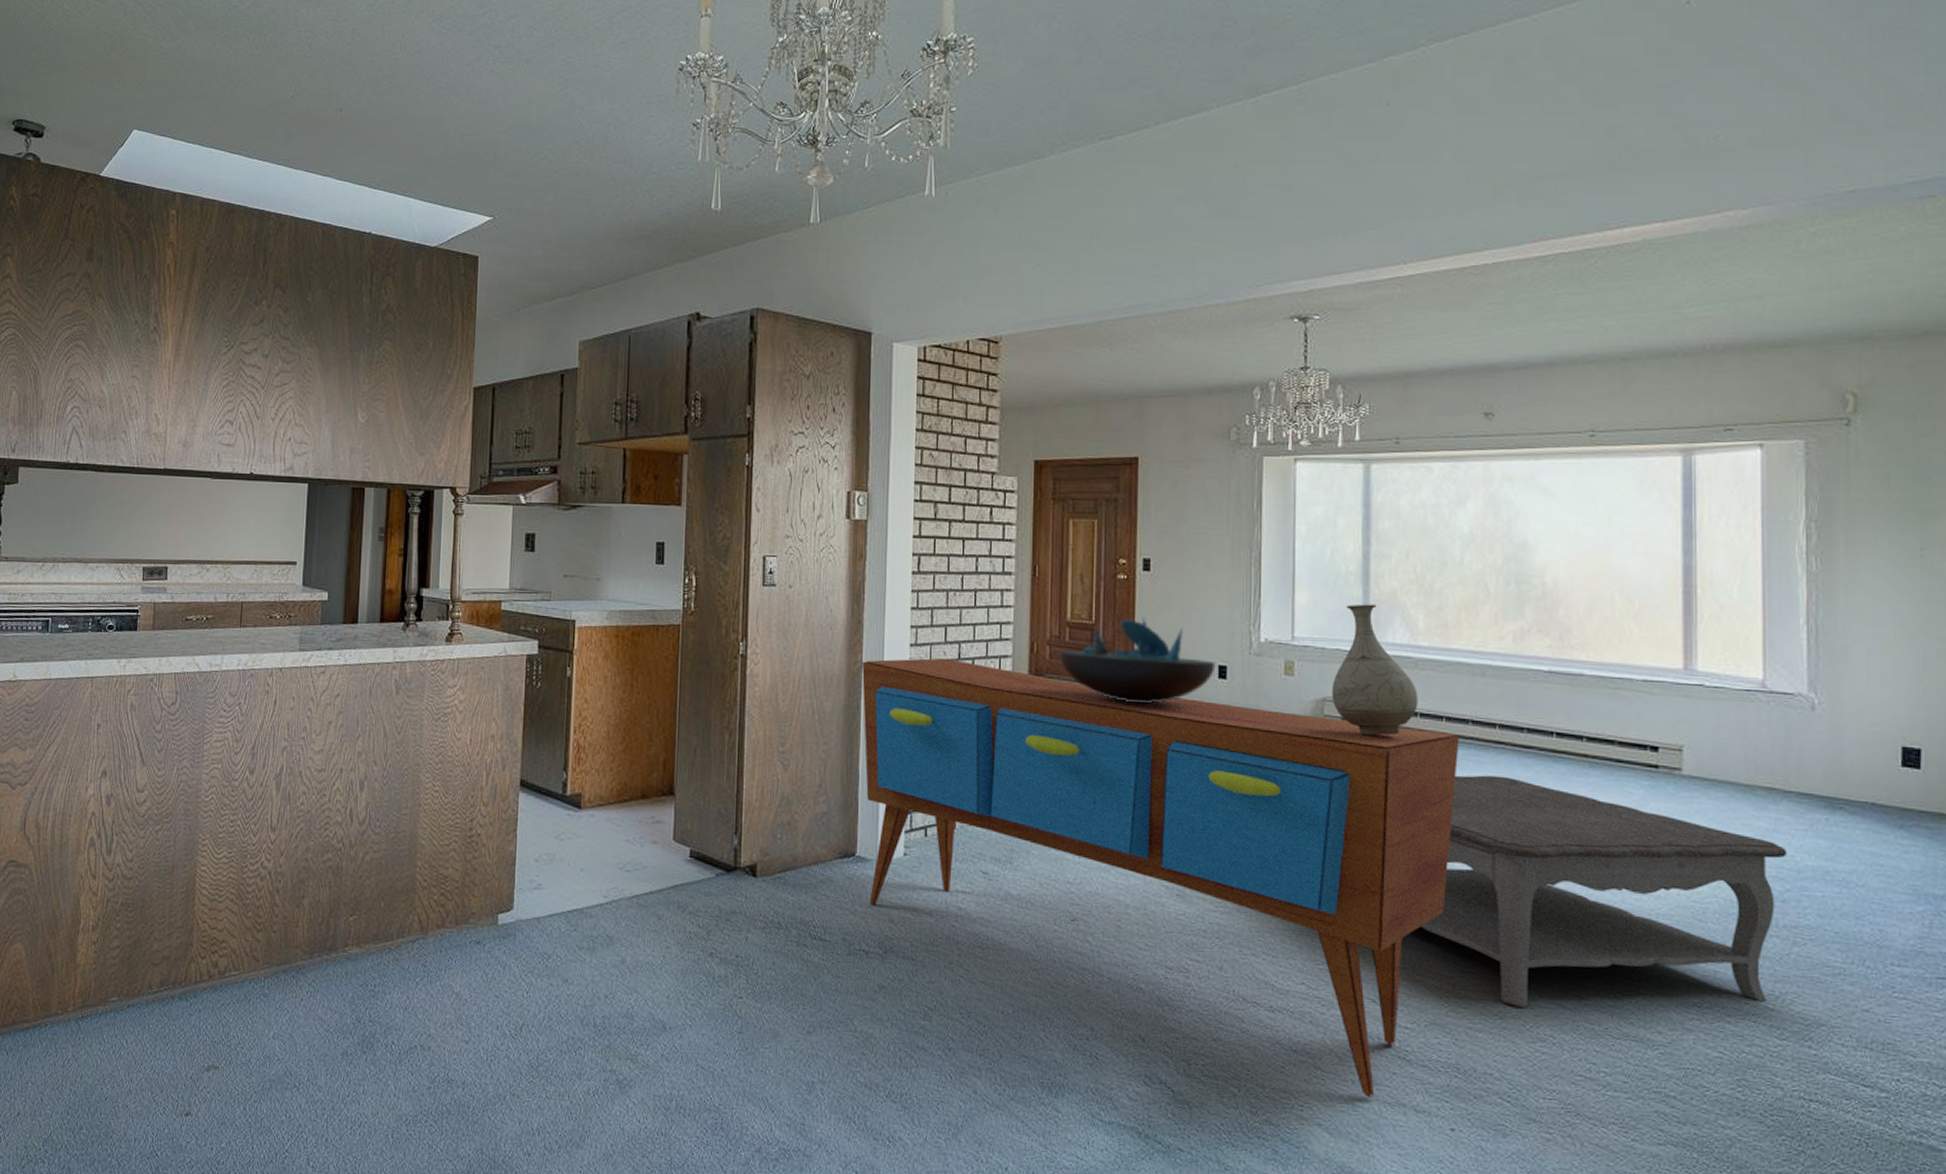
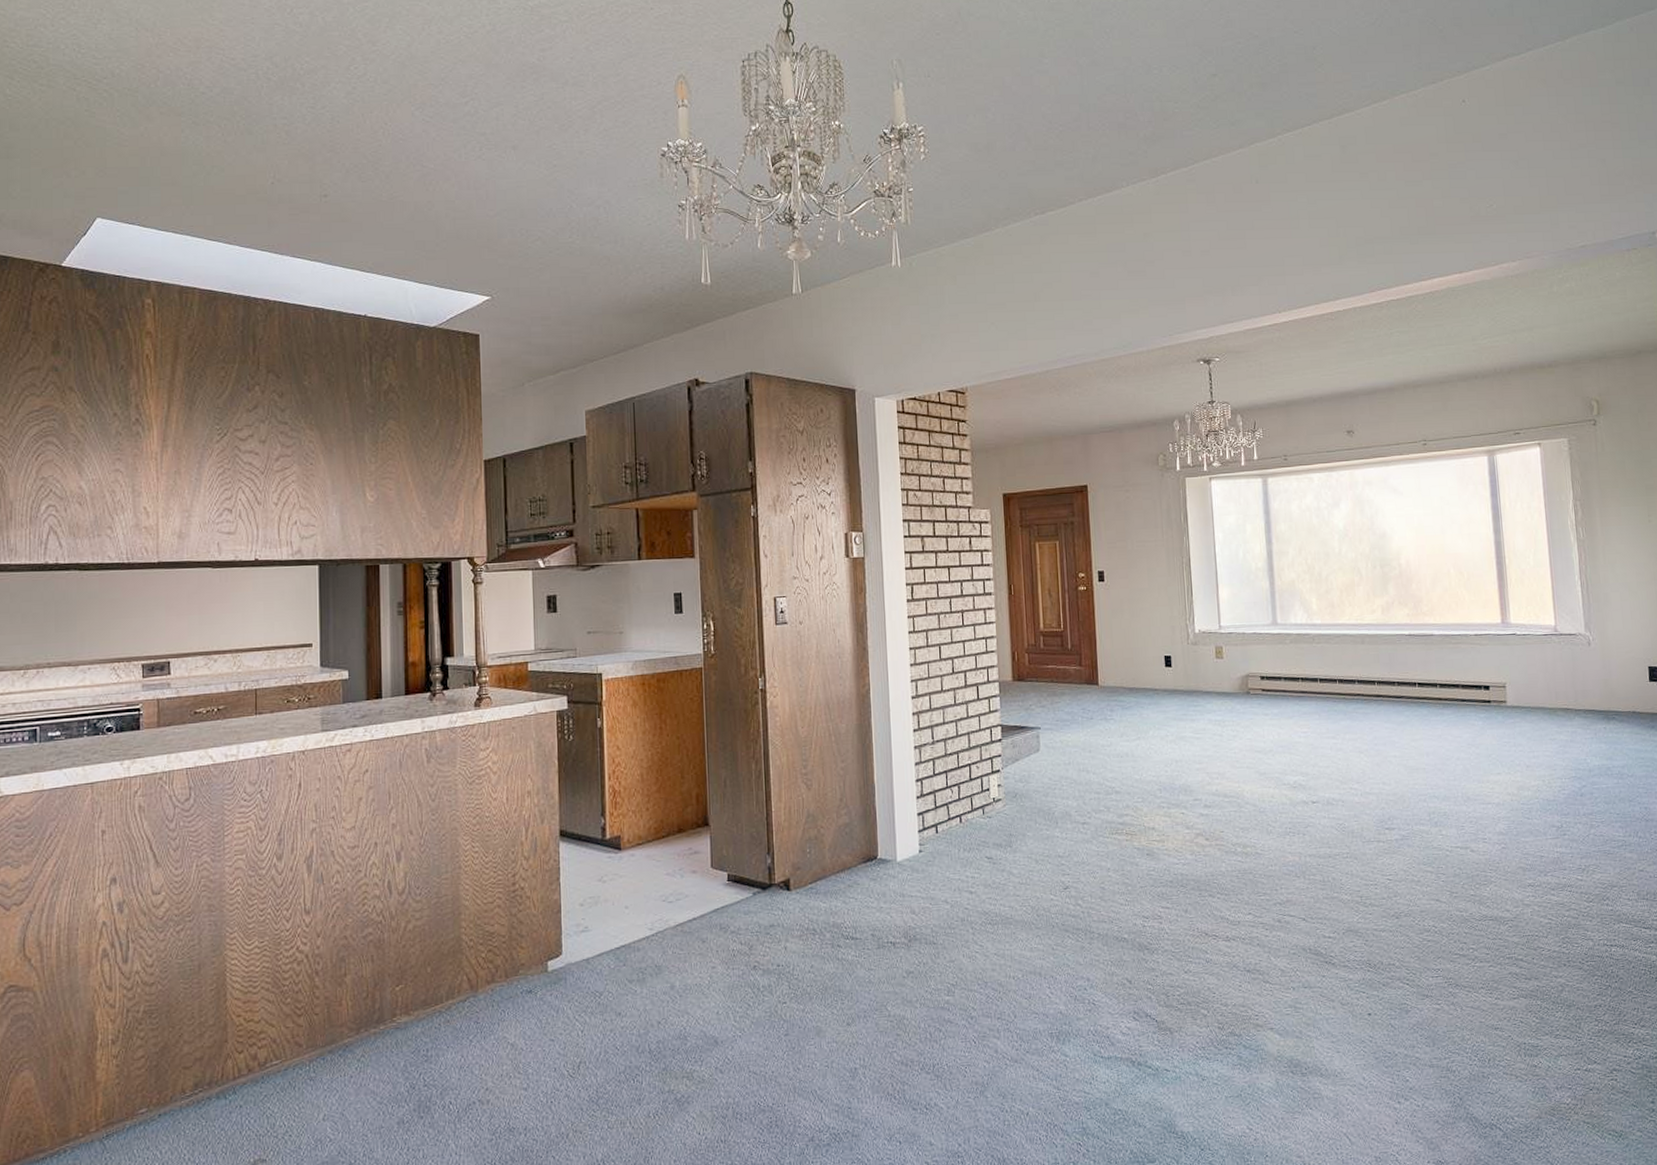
sideboard: present [862,658,1460,1098] -> none [870,673,1350,1000]
decorative bowl: present [1058,617,1216,703] -> none [1035,621,1163,695]
vase: present [1331,604,1418,736] -> none [1252,593,1318,702]
coffee table: present [1421,775,1788,1008] -> none [1333,722,1582,907]

